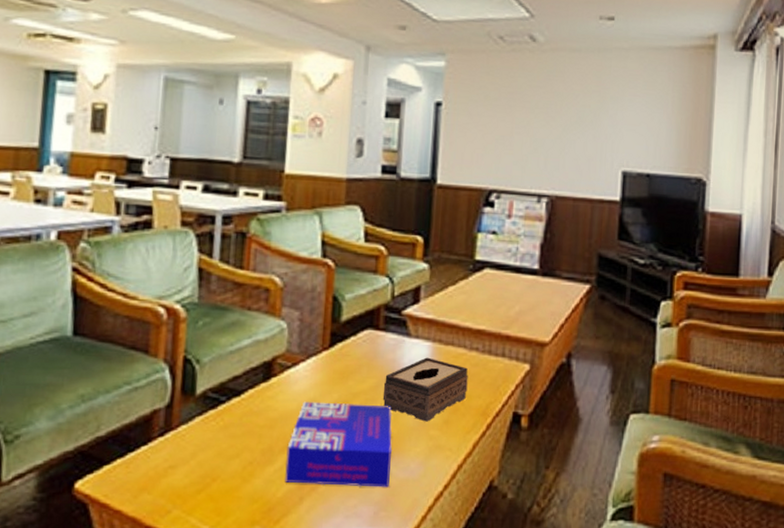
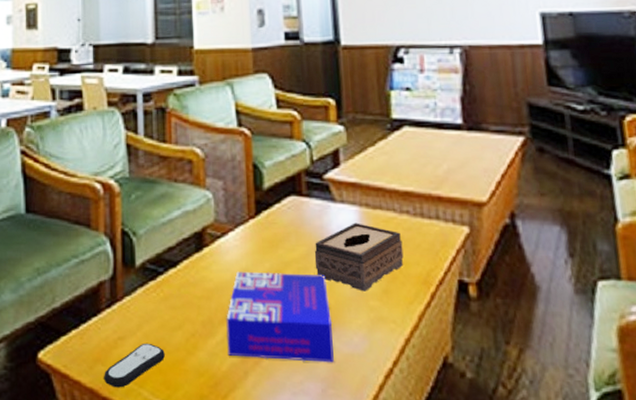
remote control: none [149,471,219,516] -> present [104,343,165,388]

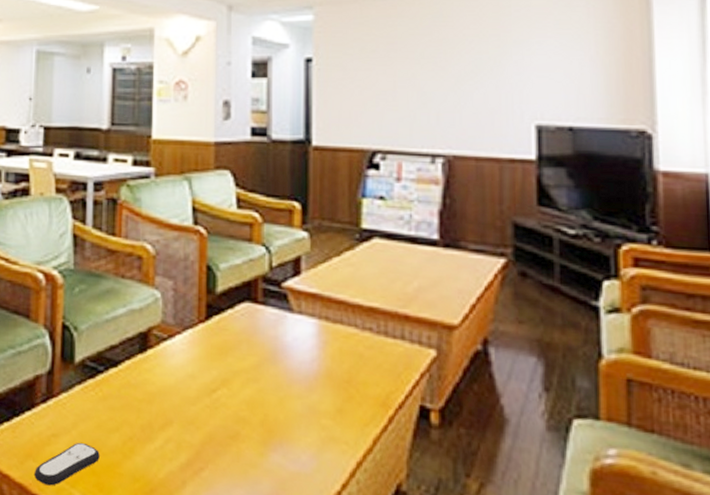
board game: present [226,271,334,363] -> none [166,376,279,480]
tissue box: present [314,223,404,292] -> none [266,336,362,409]

